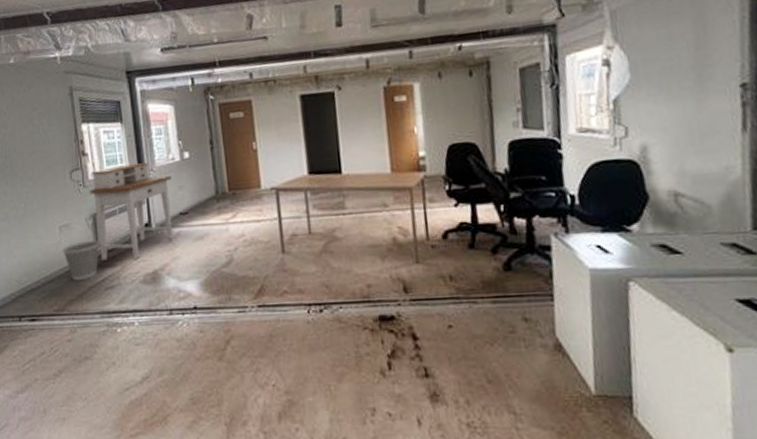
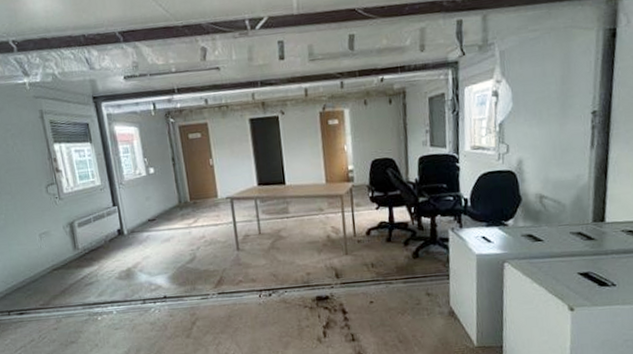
wastebasket: present [62,240,100,280] -> none [43,244,78,279]
desk: present [89,163,174,261] -> none [65,178,144,262]

